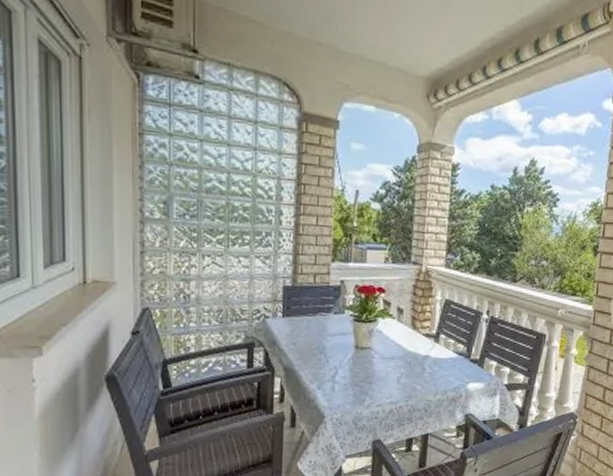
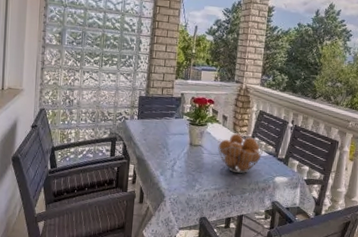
fruit basket: none [391,330,453,381] -> present [217,133,265,173]

